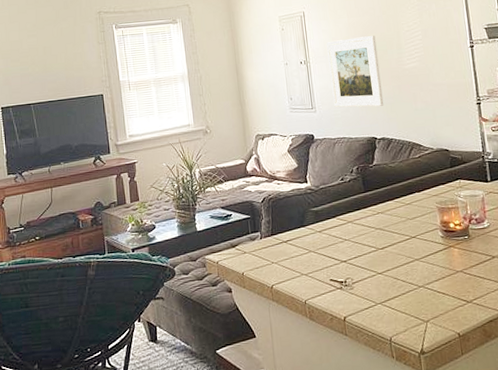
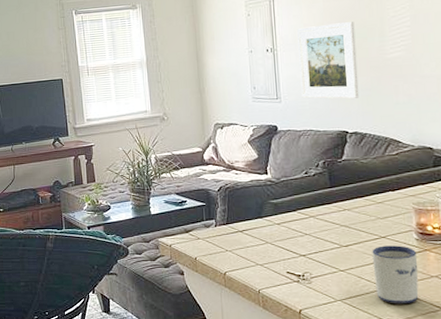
mug: none [405,244,448,302] -> present [372,245,419,305]

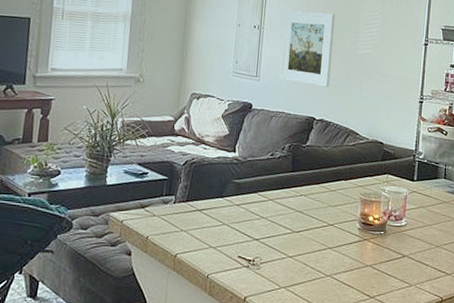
mug: present [372,245,419,305] -> none [317,233,358,293]

